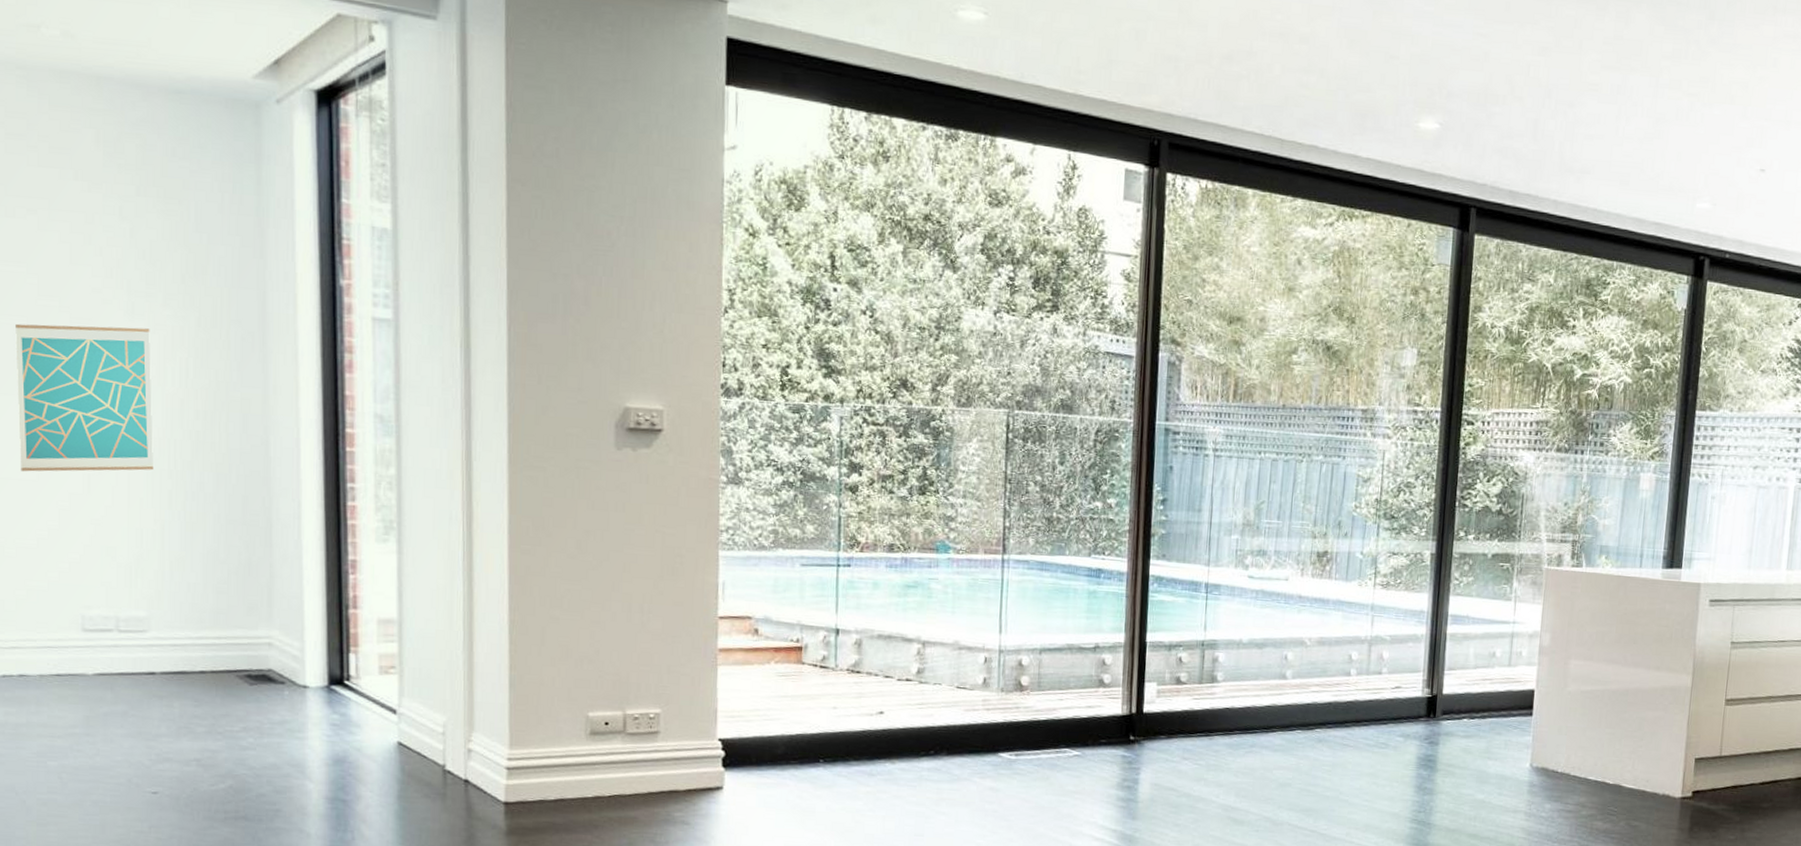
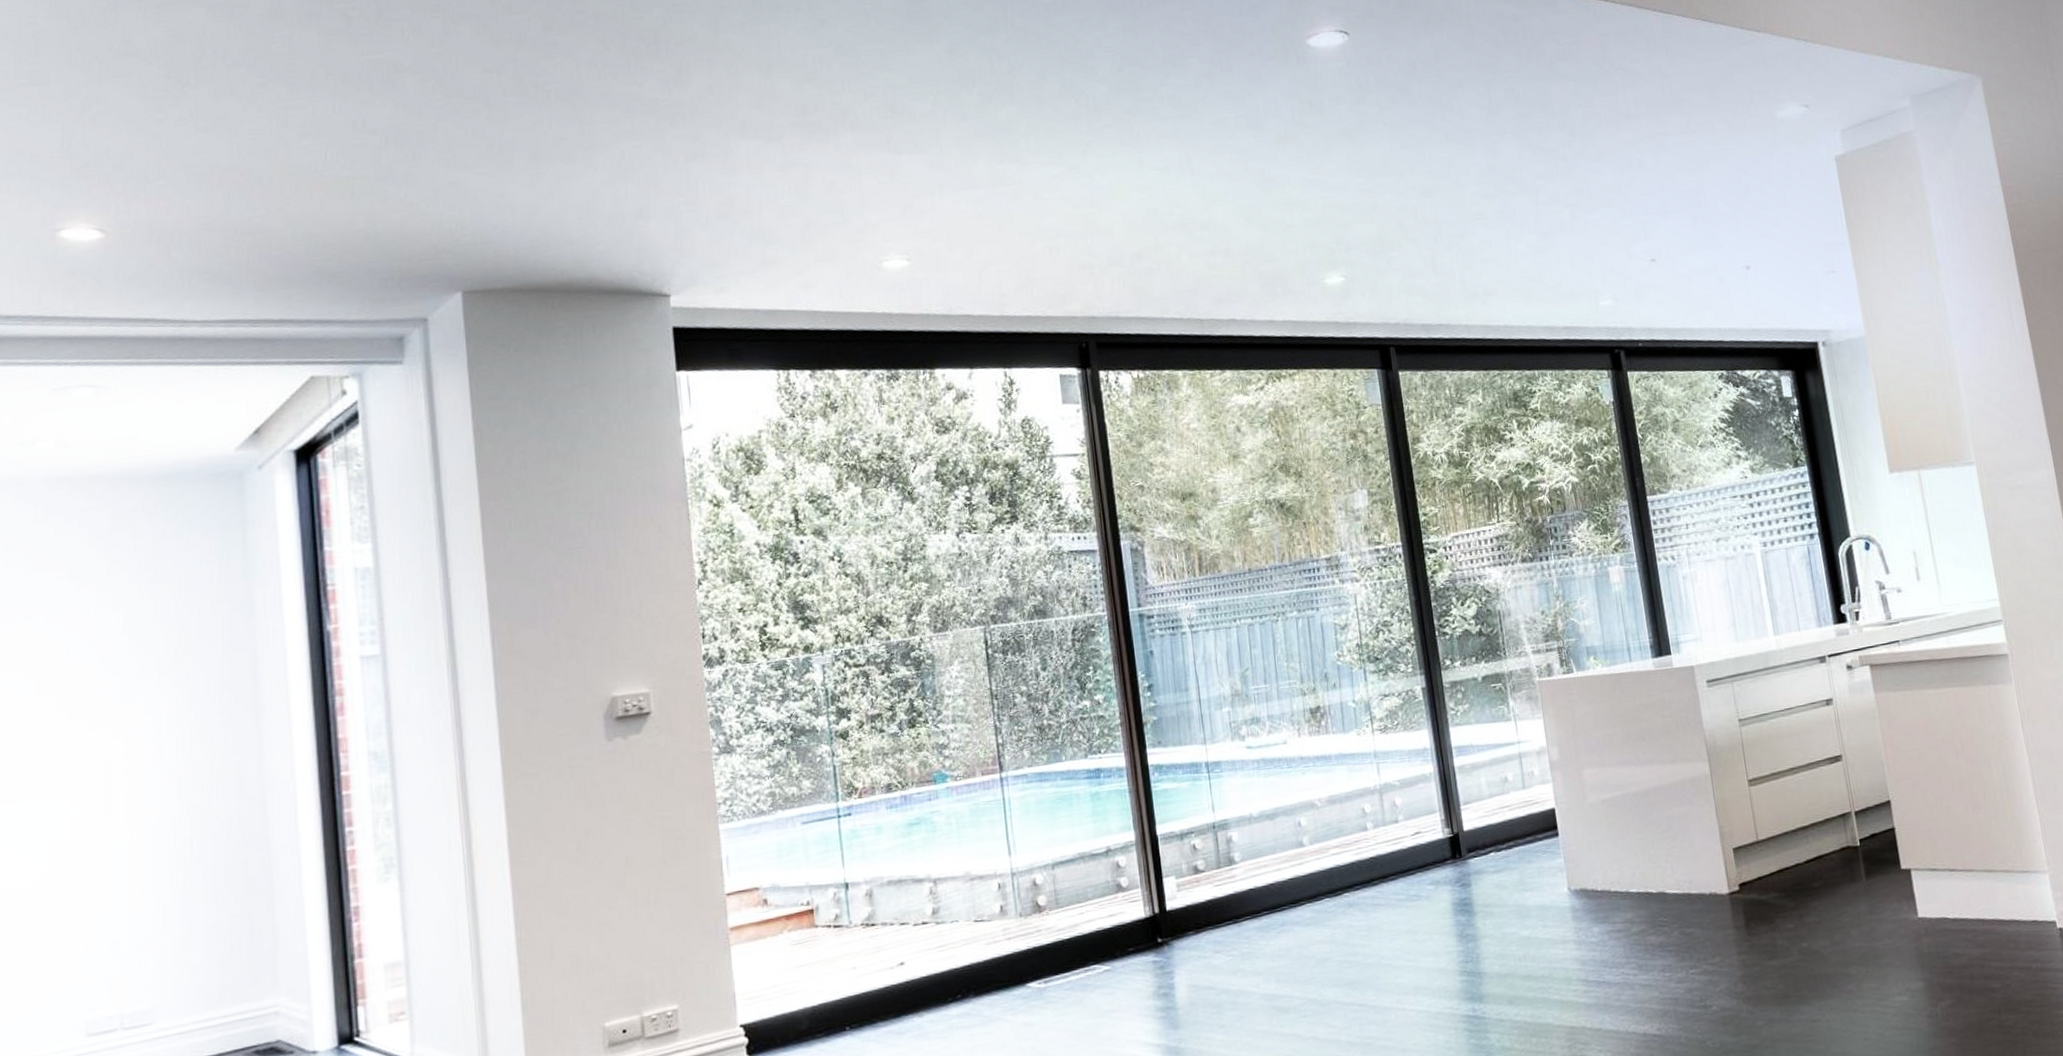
wall art: present [16,323,154,472] -> none [15,709,154,879]

